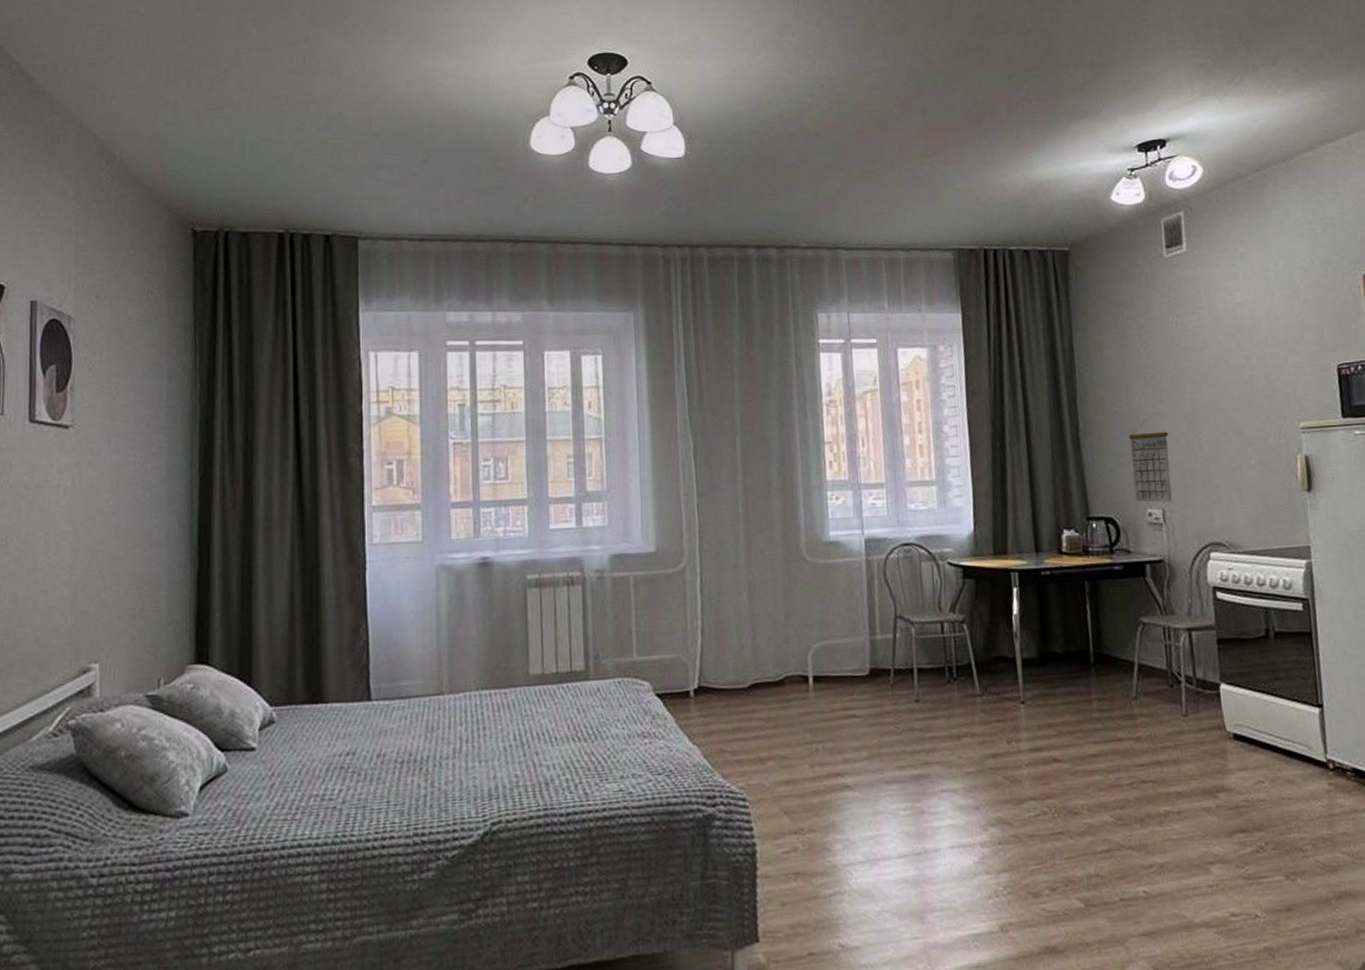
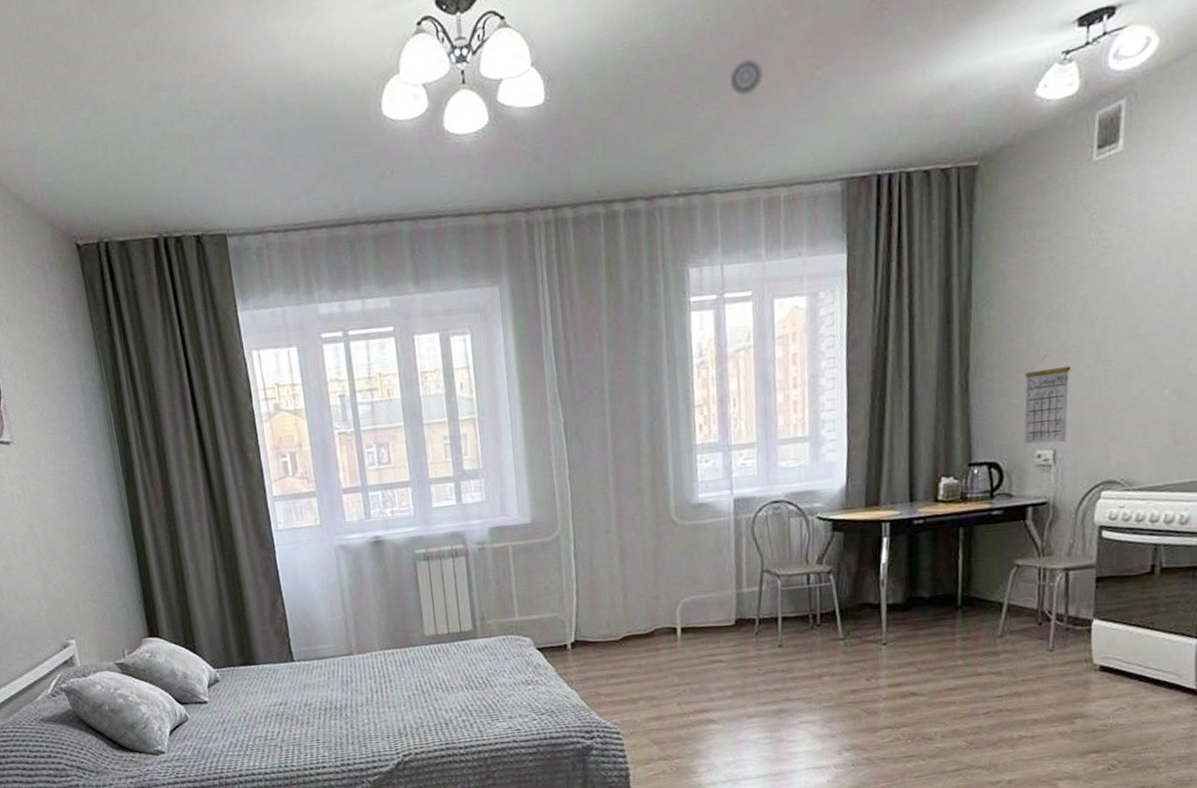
smoke detector: none [851,143,882,172] -> present [728,59,764,97]

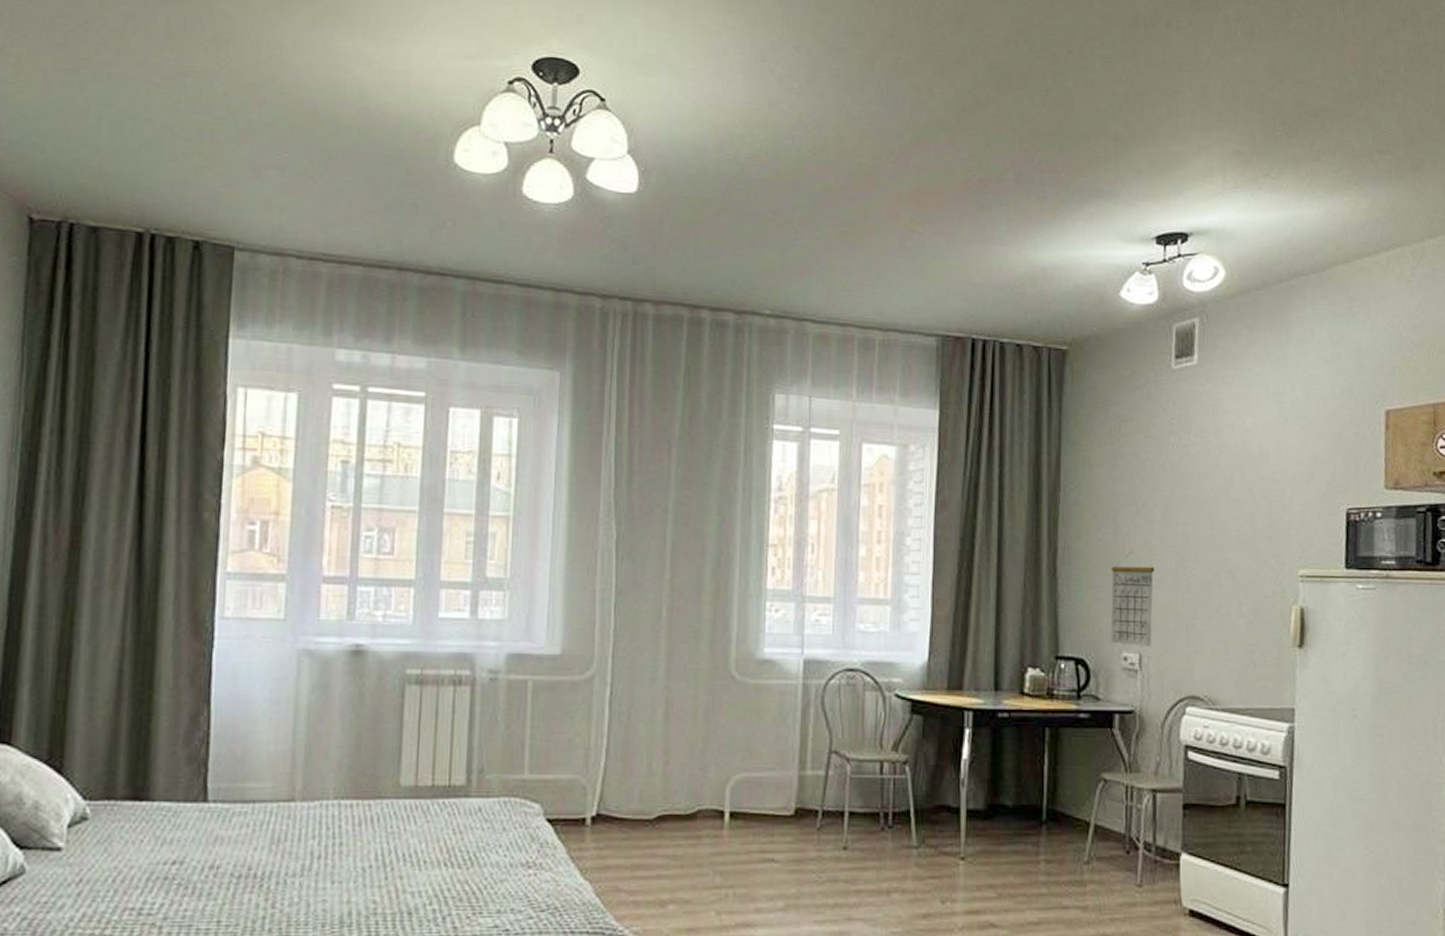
smoke detector: present [728,59,764,97] -> none [831,200,866,234]

